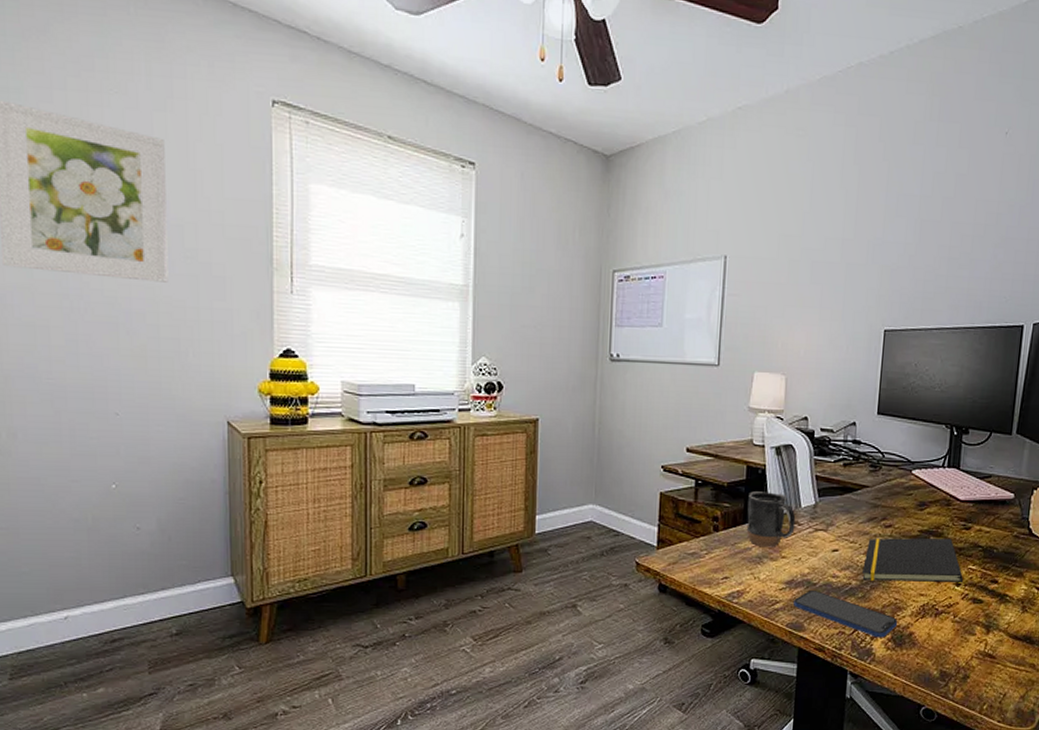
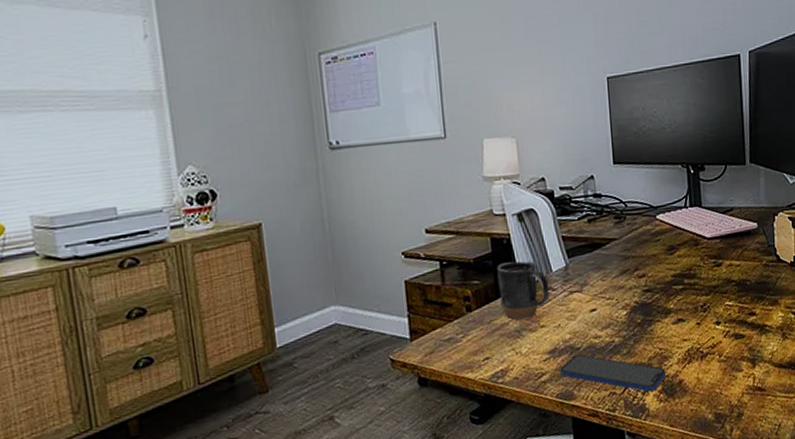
notepad: present [862,538,964,582] -> none [623,277,723,336]

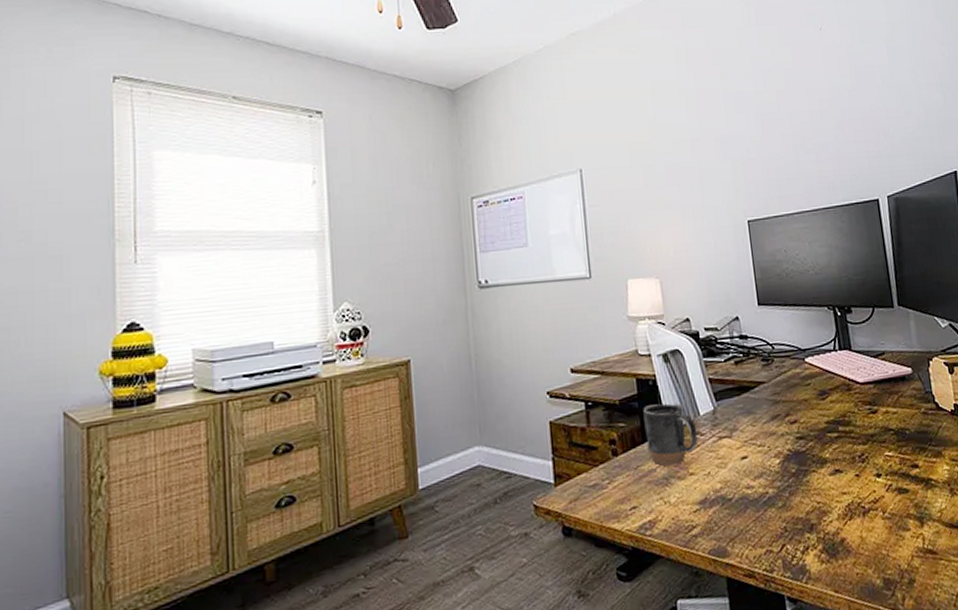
smartphone: present [560,355,666,392] -> none [711,506,826,551]

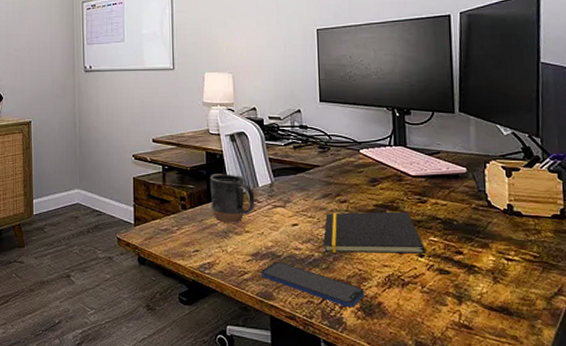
smartphone: none [711,506,826,551] -> present [261,262,364,308]
notepad: none [776,425,884,487] -> present [323,211,427,254]

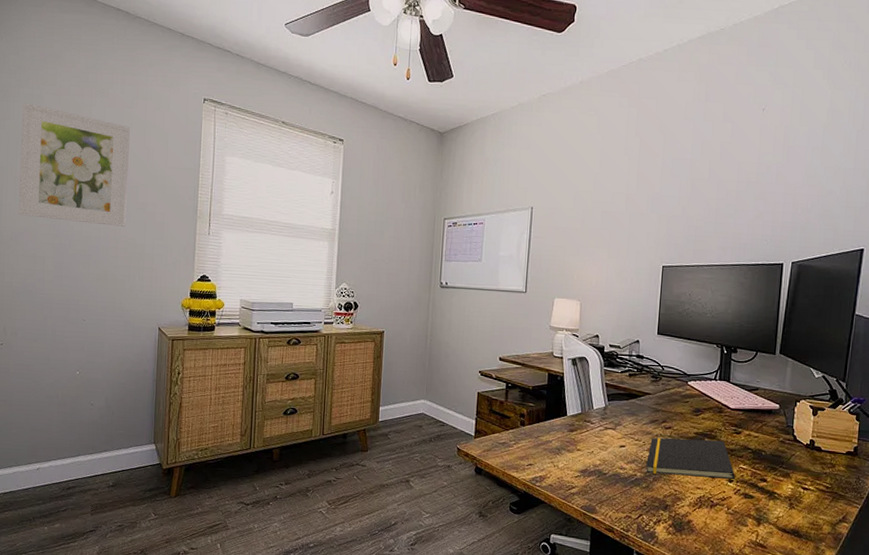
mug: present [210,174,255,223] -> none [547,394,589,442]
smartphone: present [261,262,364,308] -> none [587,479,677,524]

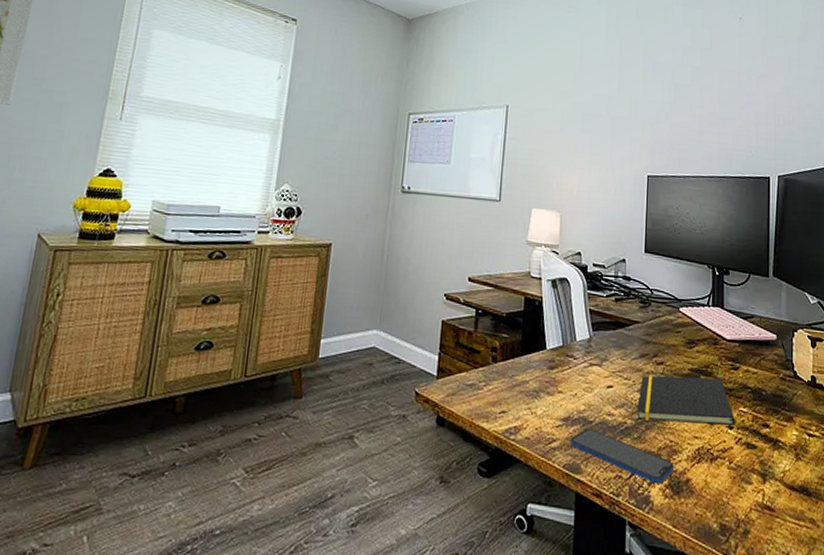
smartphone: none [587,479,677,524] -> present [570,429,673,484]

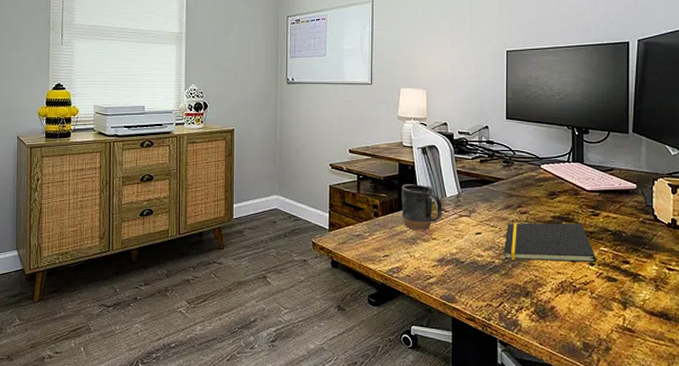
mug: none [524,323,571,382] -> present [401,184,442,231]
smartphone: present [570,429,673,484] -> none [445,268,539,311]

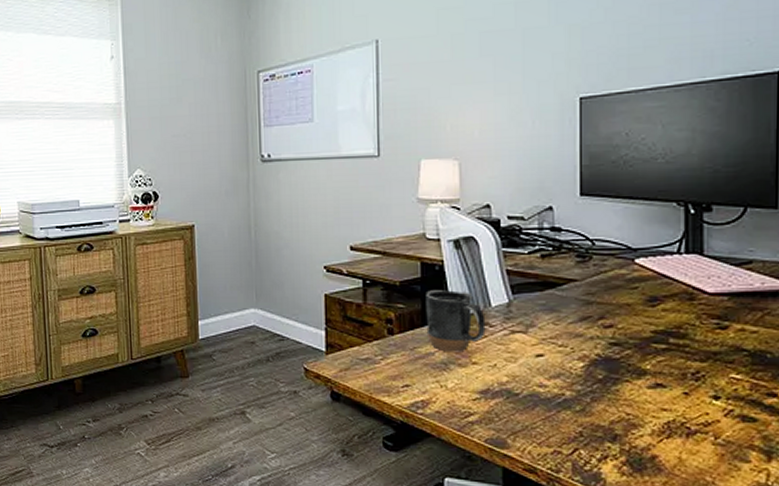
notepad: present [504,223,597,262] -> none [579,340,725,395]

